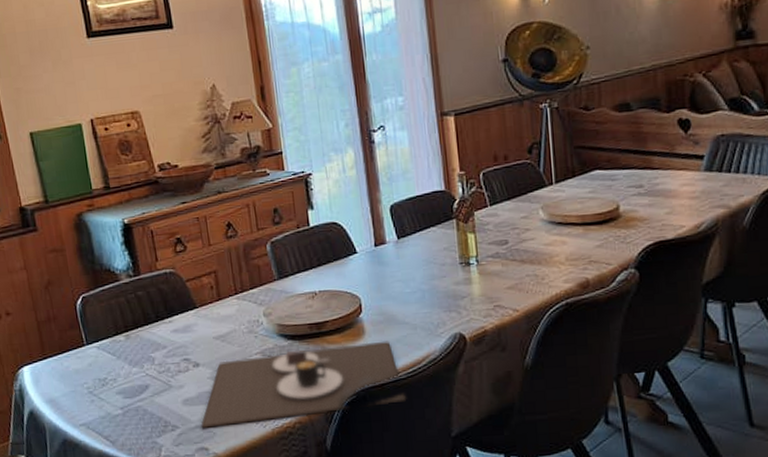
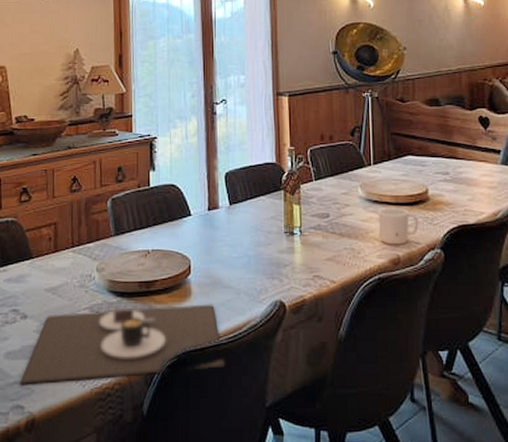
mug: none [562,227,610,268] -> present [378,207,419,245]

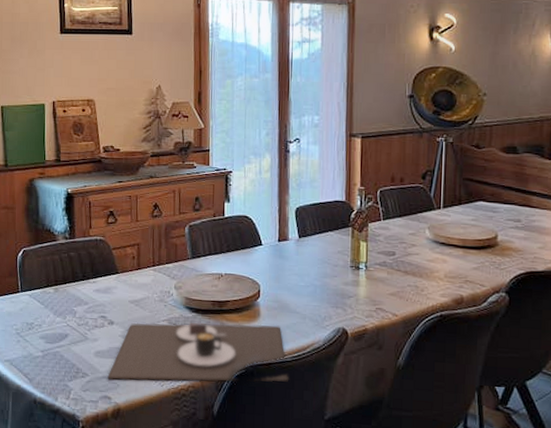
mug: present [378,207,419,245] -> none [443,249,486,286]

